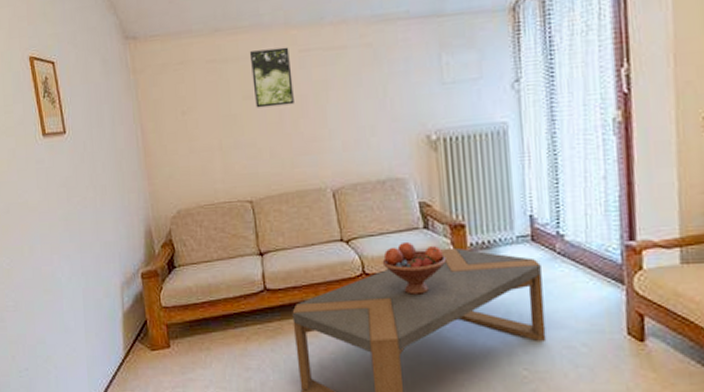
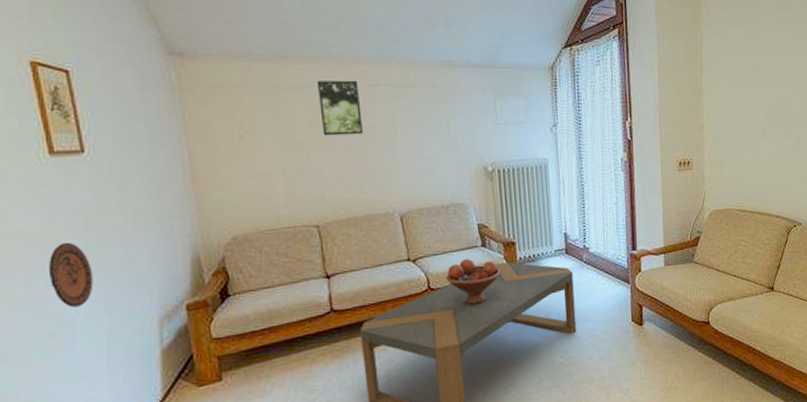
decorative plate: none [43,212,74,269] -> present [48,242,93,308]

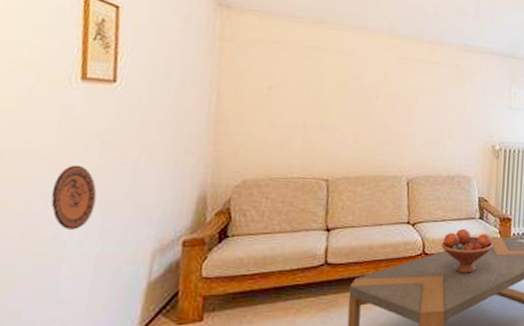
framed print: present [316,80,363,136] -> none [348,48,388,101]

